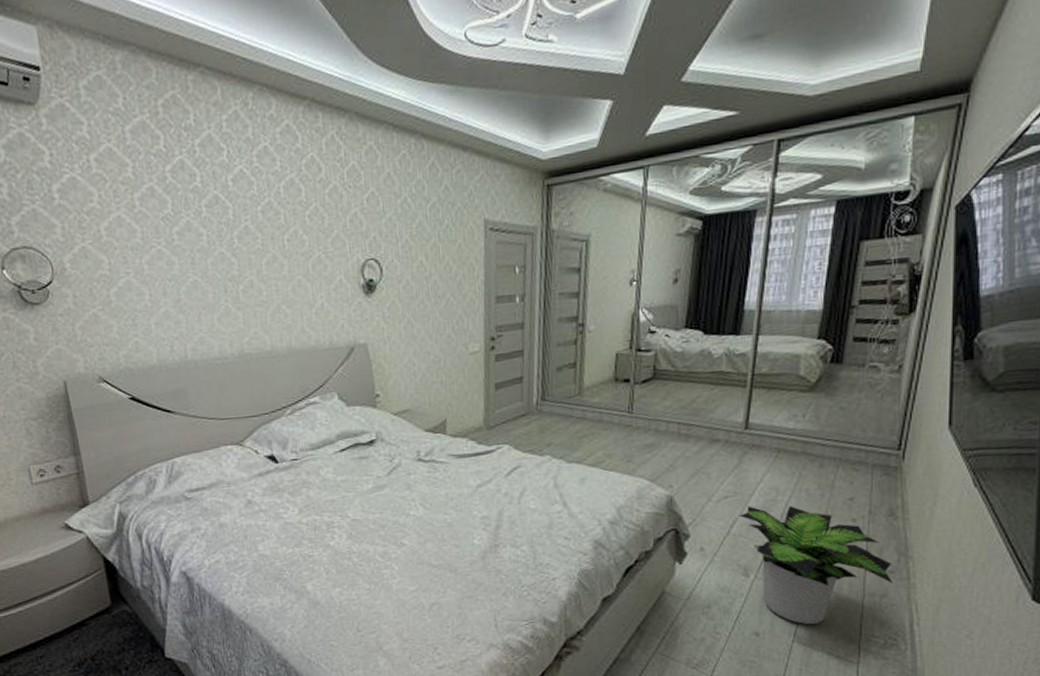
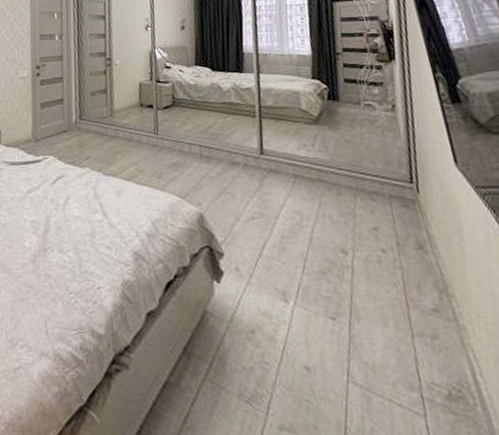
potted plant: present [739,506,894,625] -> none [268,228,442,364]

